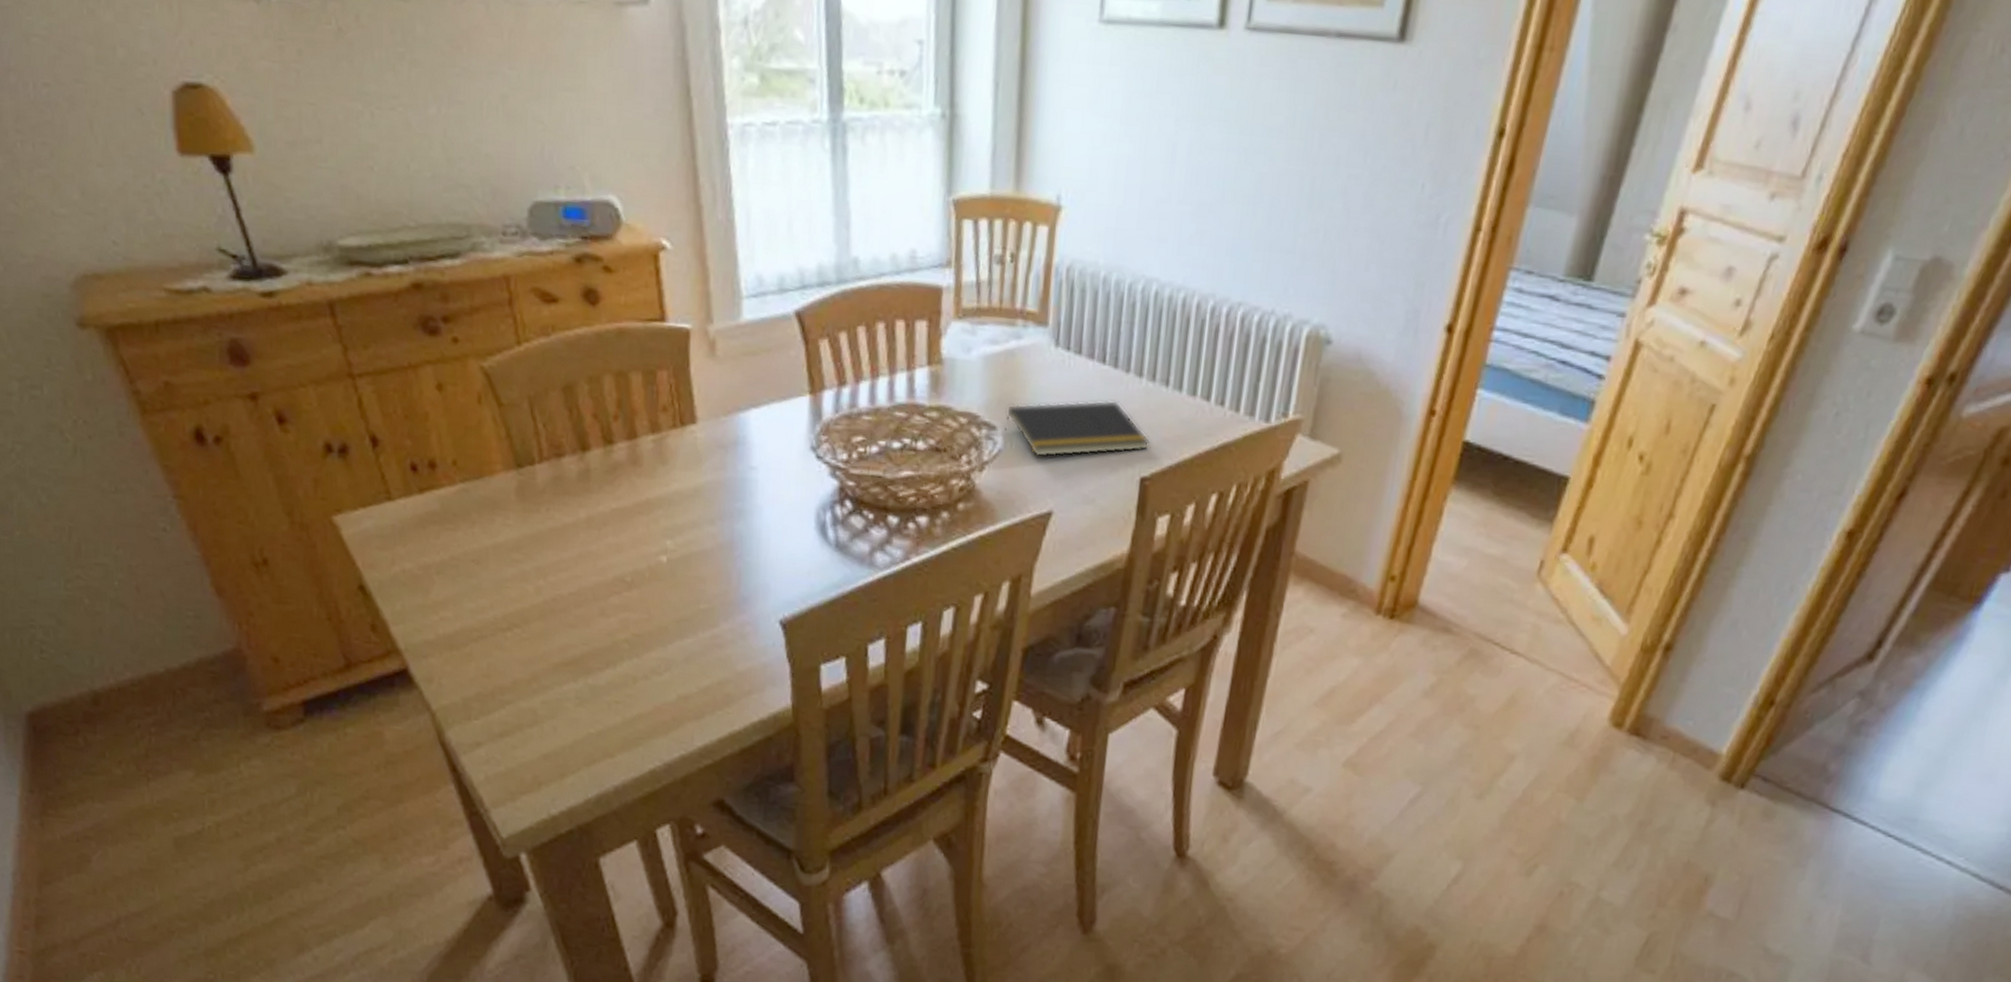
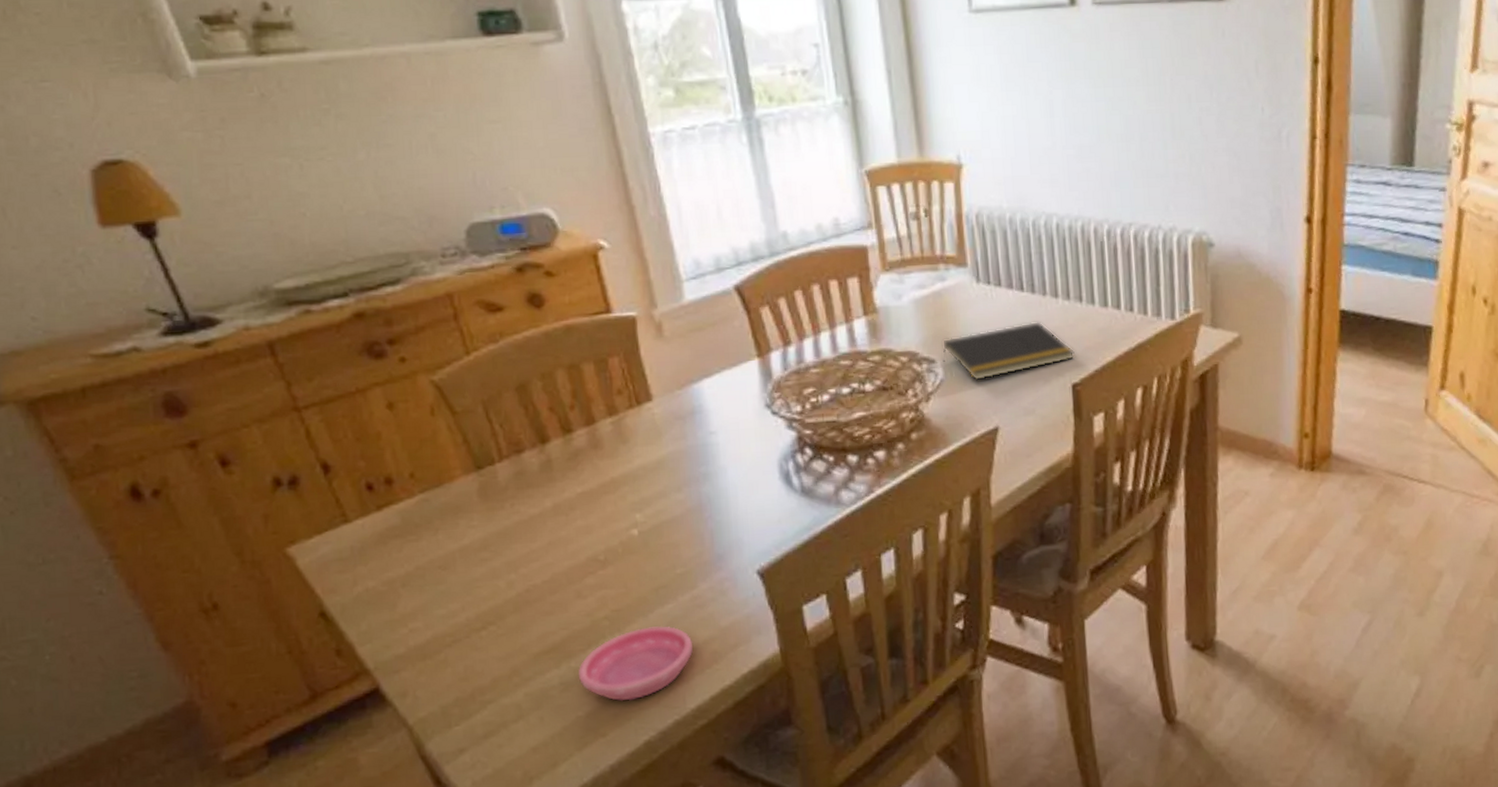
saucer: none [593,657,708,728] -> present [578,626,693,702]

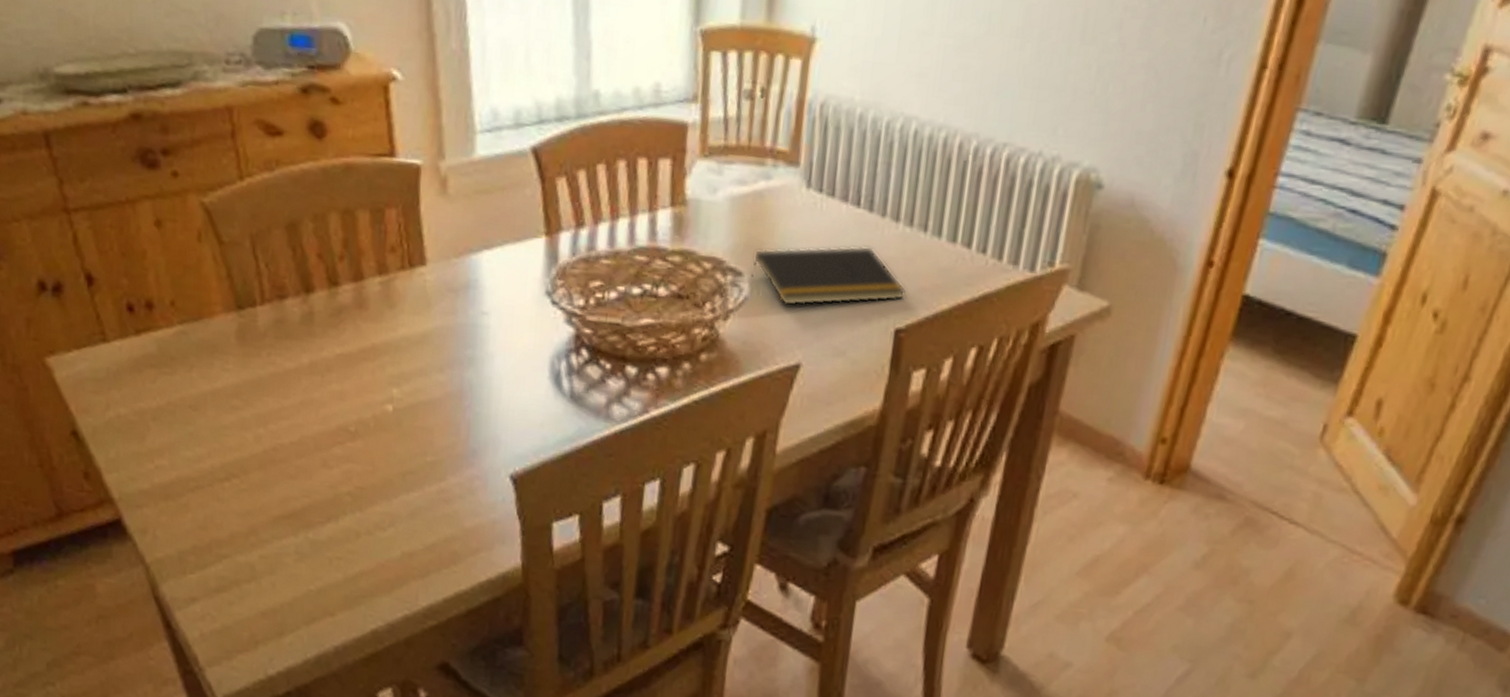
saucer: present [578,626,693,702] -> none [314,512,434,585]

